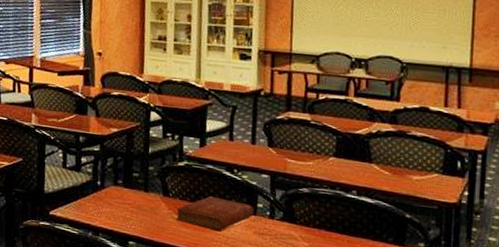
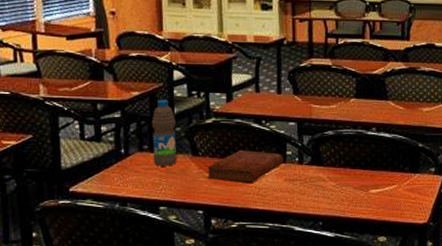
water bottle: none [126,138,150,204] -> present [151,100,177,166]

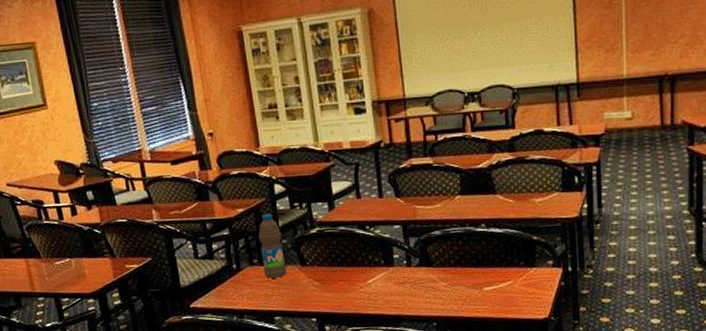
bible: present [207,150,284,184] -> none [316,256,391,290]

